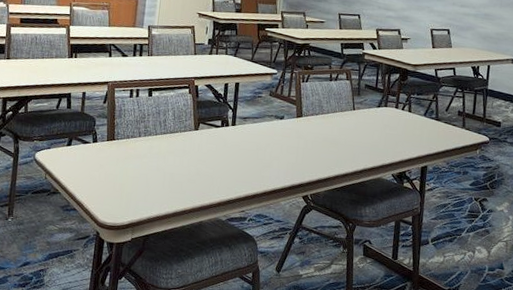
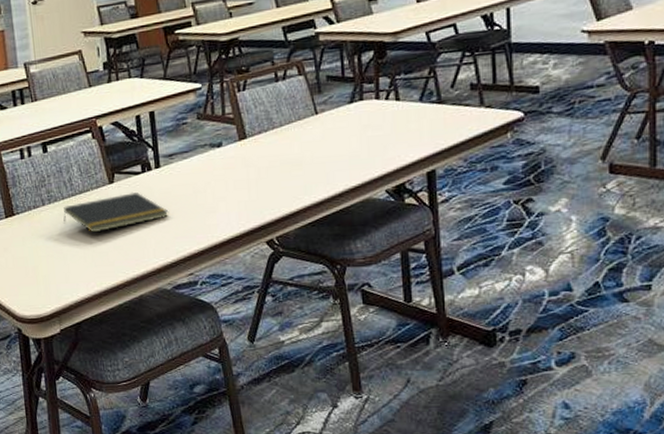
notepad: none [153,140,236,166] -> present [63,192,169,233]

